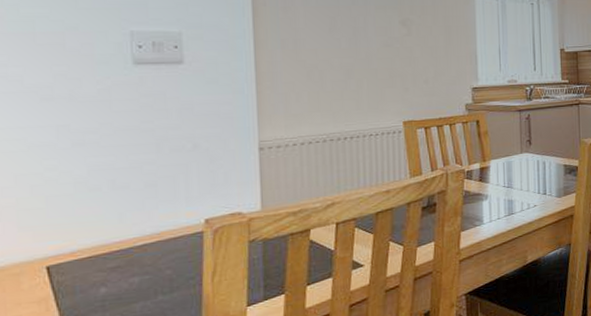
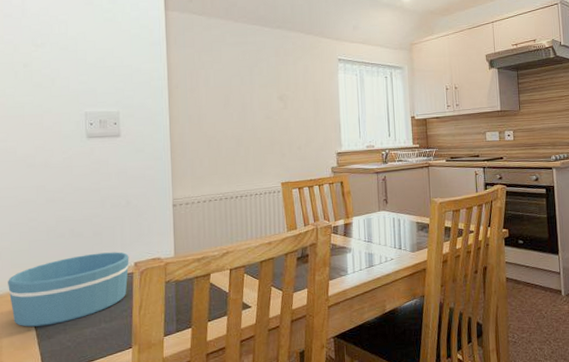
bowl: none [13,206,198,307] -> present [8,252,129,327]

